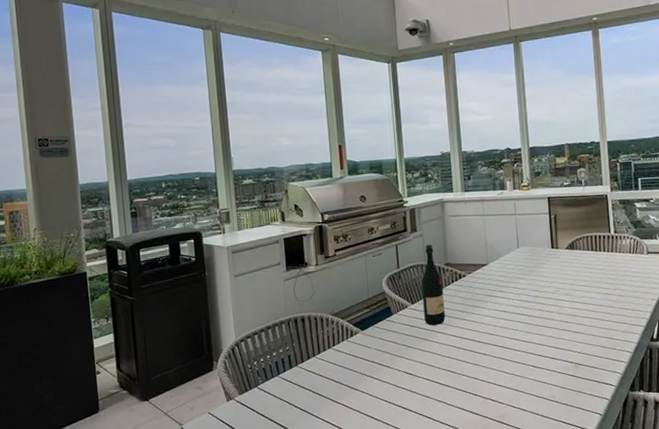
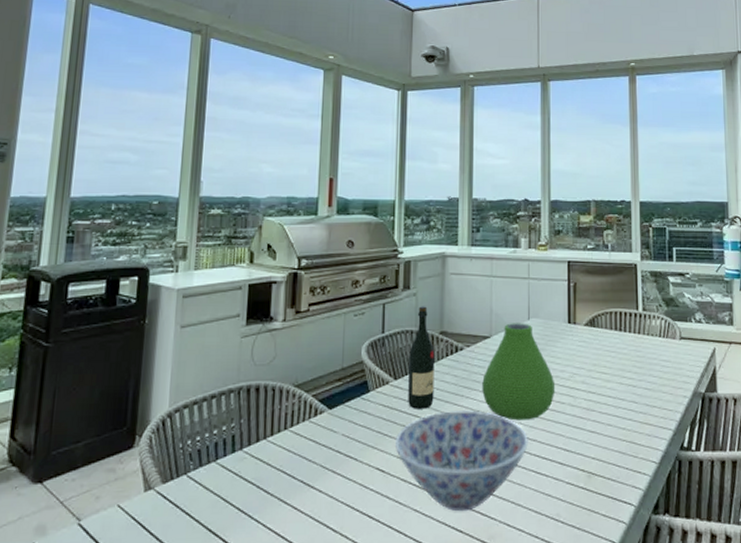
bowl: none [417,323,525,400] -> present [394,411,528,512]
vase: none [483,251,545,328] -> present [482,323,556,421]

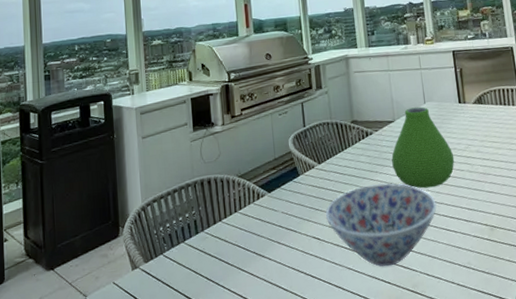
wine bottle: present [408,306,435,409] -> none [328,101,353,187]

